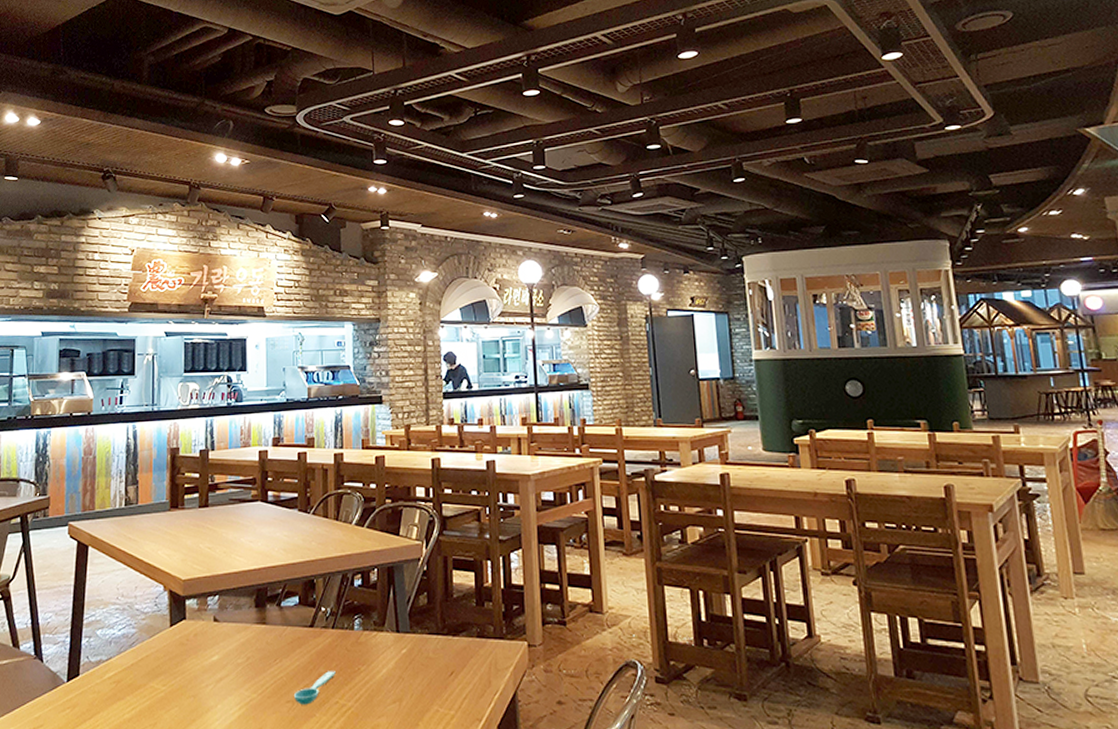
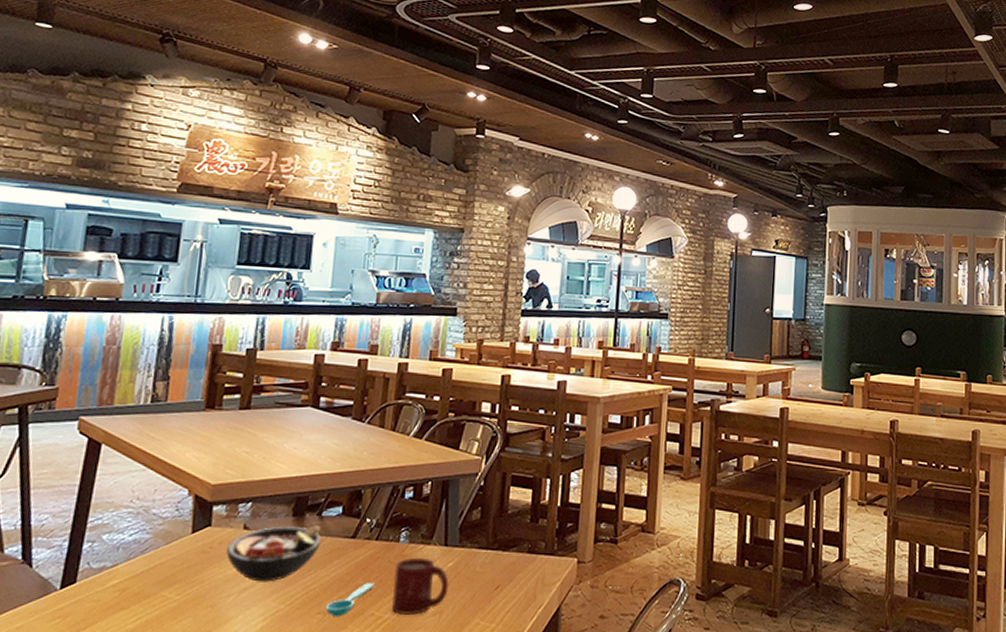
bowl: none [201,615,283,672] -> present [226,525,322,582]
cup: none [352,644,405,702] -> present [391,557,449,615]

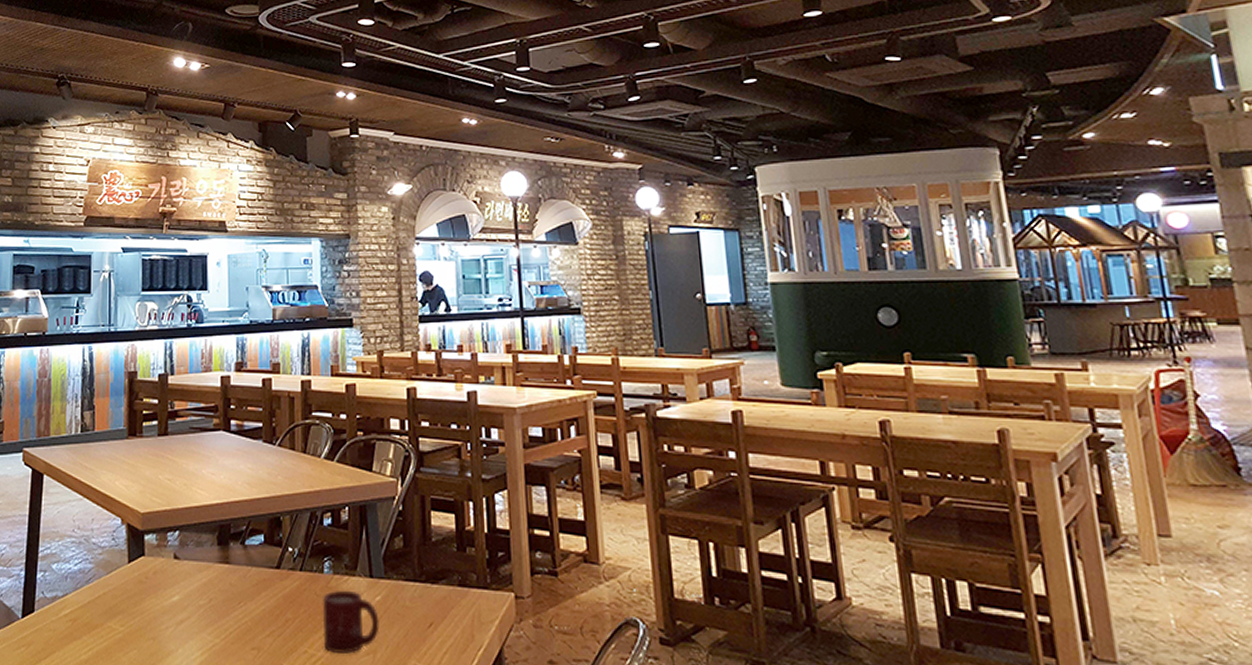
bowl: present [226,525,322,582] -> none [161,555,248,615]
spoon: present [325,583,375,616] -> none [259,617,304,653]

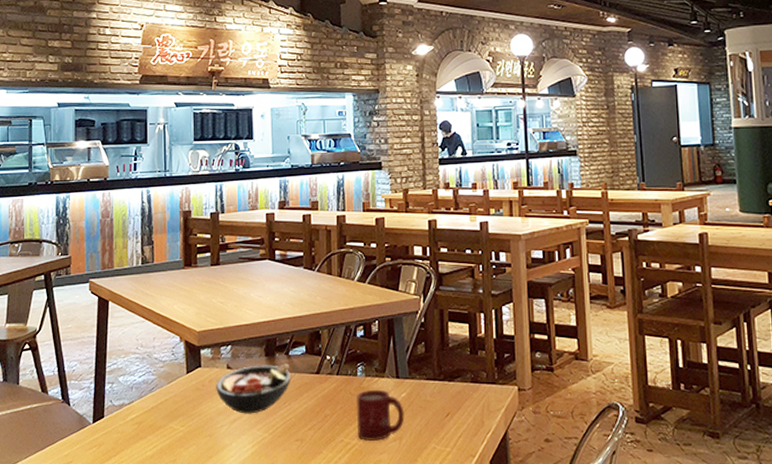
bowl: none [161,555,248,615] -> present [216,363,292,414]

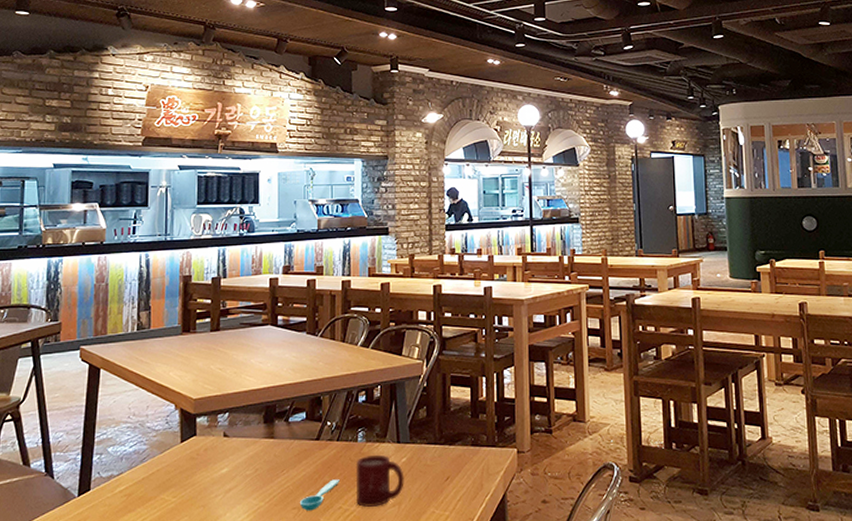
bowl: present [216,363,292,414] -> none [211,430,291,483]
spoon: none [302,413,340,443] -> present [299,479,339,511]

